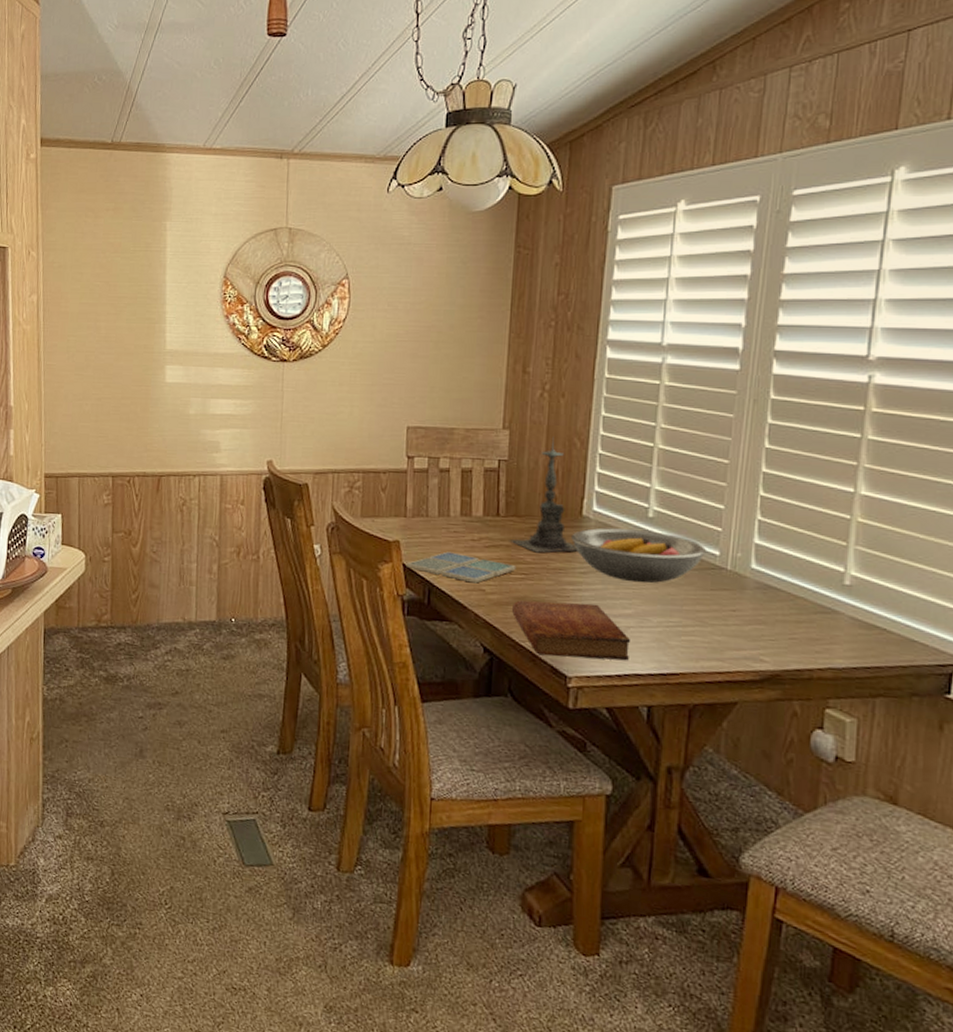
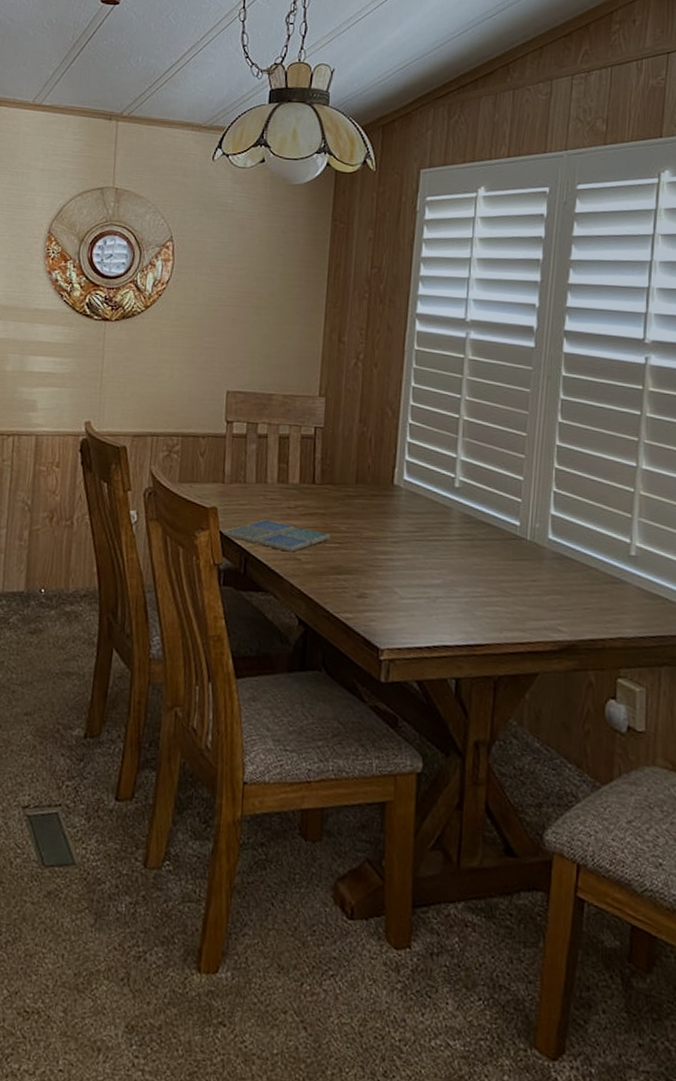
candle holder: present [509,437,578,553] -> none [324,405,390,522]
bible: present [512,600,630,661] -> none [327,570,439,632]
fruit bowl: present [571,527,706,584] -> none [383,497,507,553]

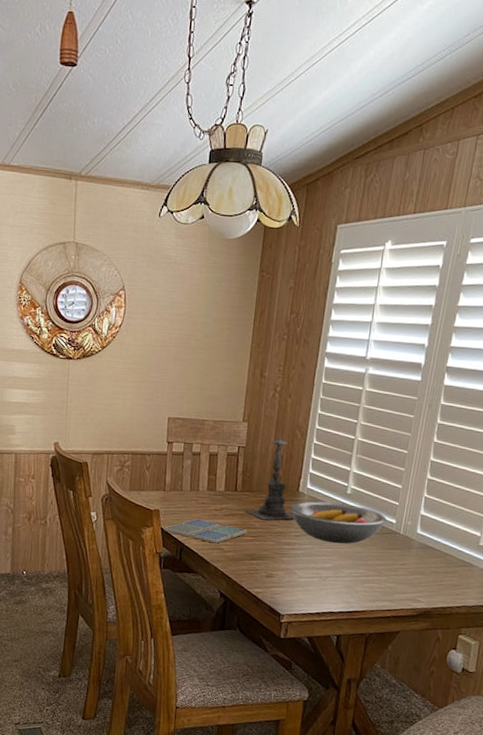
candle holder: none [324,405,390,522] -> present [243,429,295,520]
fruit bowl: none [383,497,507,553] -> present [290,501,386,544]

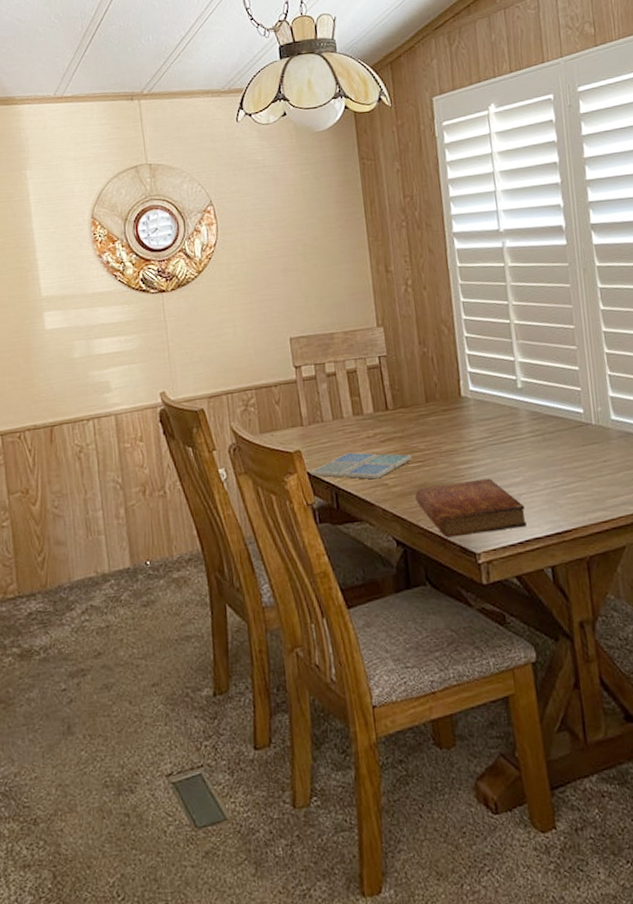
candle holder: present [243,429,295,520] -> none [401,327,464,439]
bible: none [243,556,328,602] -> present [415,478,527,538]
fruit bowl: present [290,501,386,544] -> none [455,400,572,452]

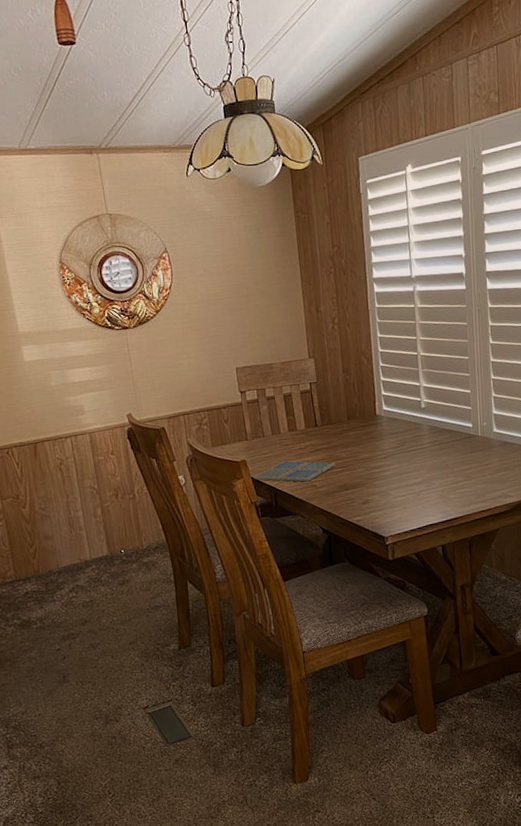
bible: present [415,478,527,538] -> none [338,479,424,526]

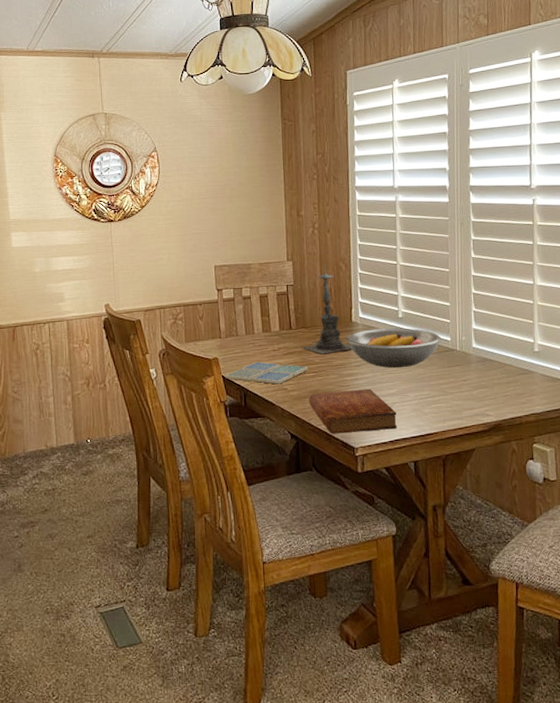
candle holder: none [327,358,378,450] -> present [301,263,352,355]
bible: none [338,479,424,526] -> present [309,388,397,434]
fruit bowl: none [371,417,463,458] -> present [346,328,441,369]

